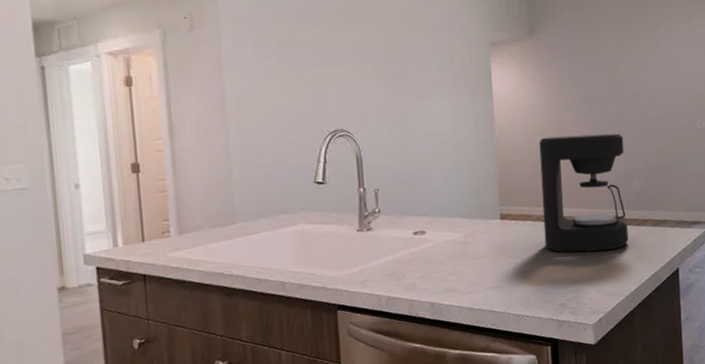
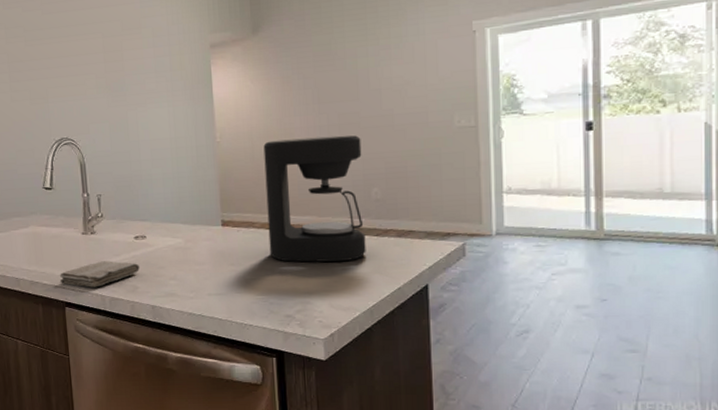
washcloth: none [332,258,418,288] -> present [60,261,139,288]

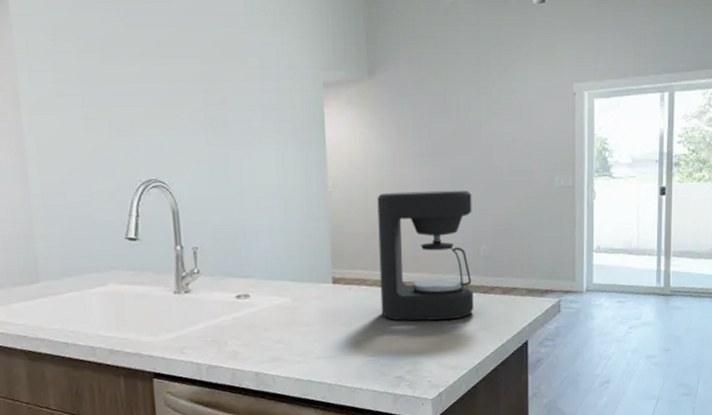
washcloth: present [60,261,139,288] -> none [147,323,242,355]

